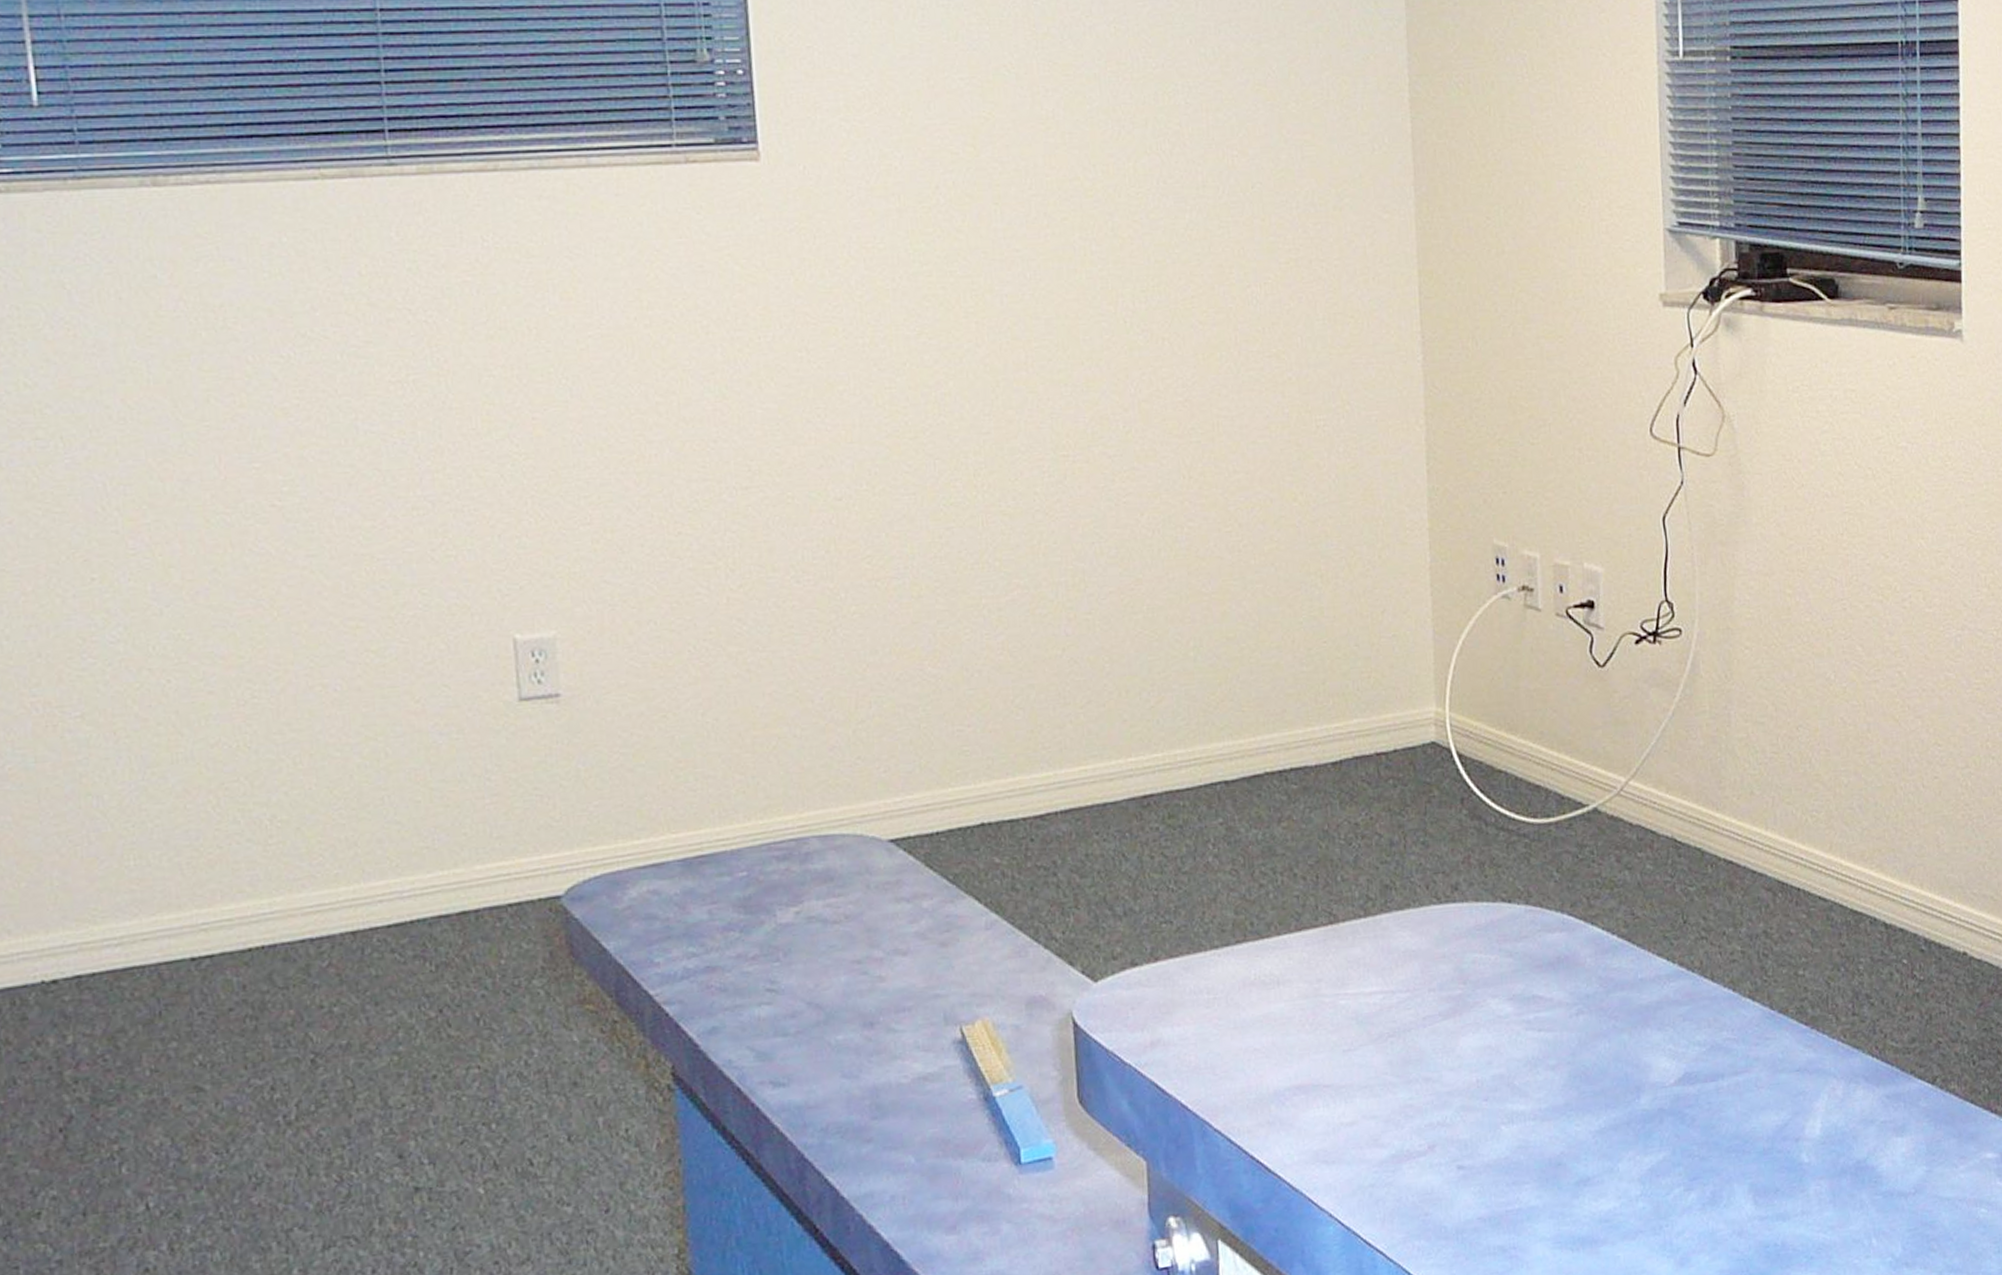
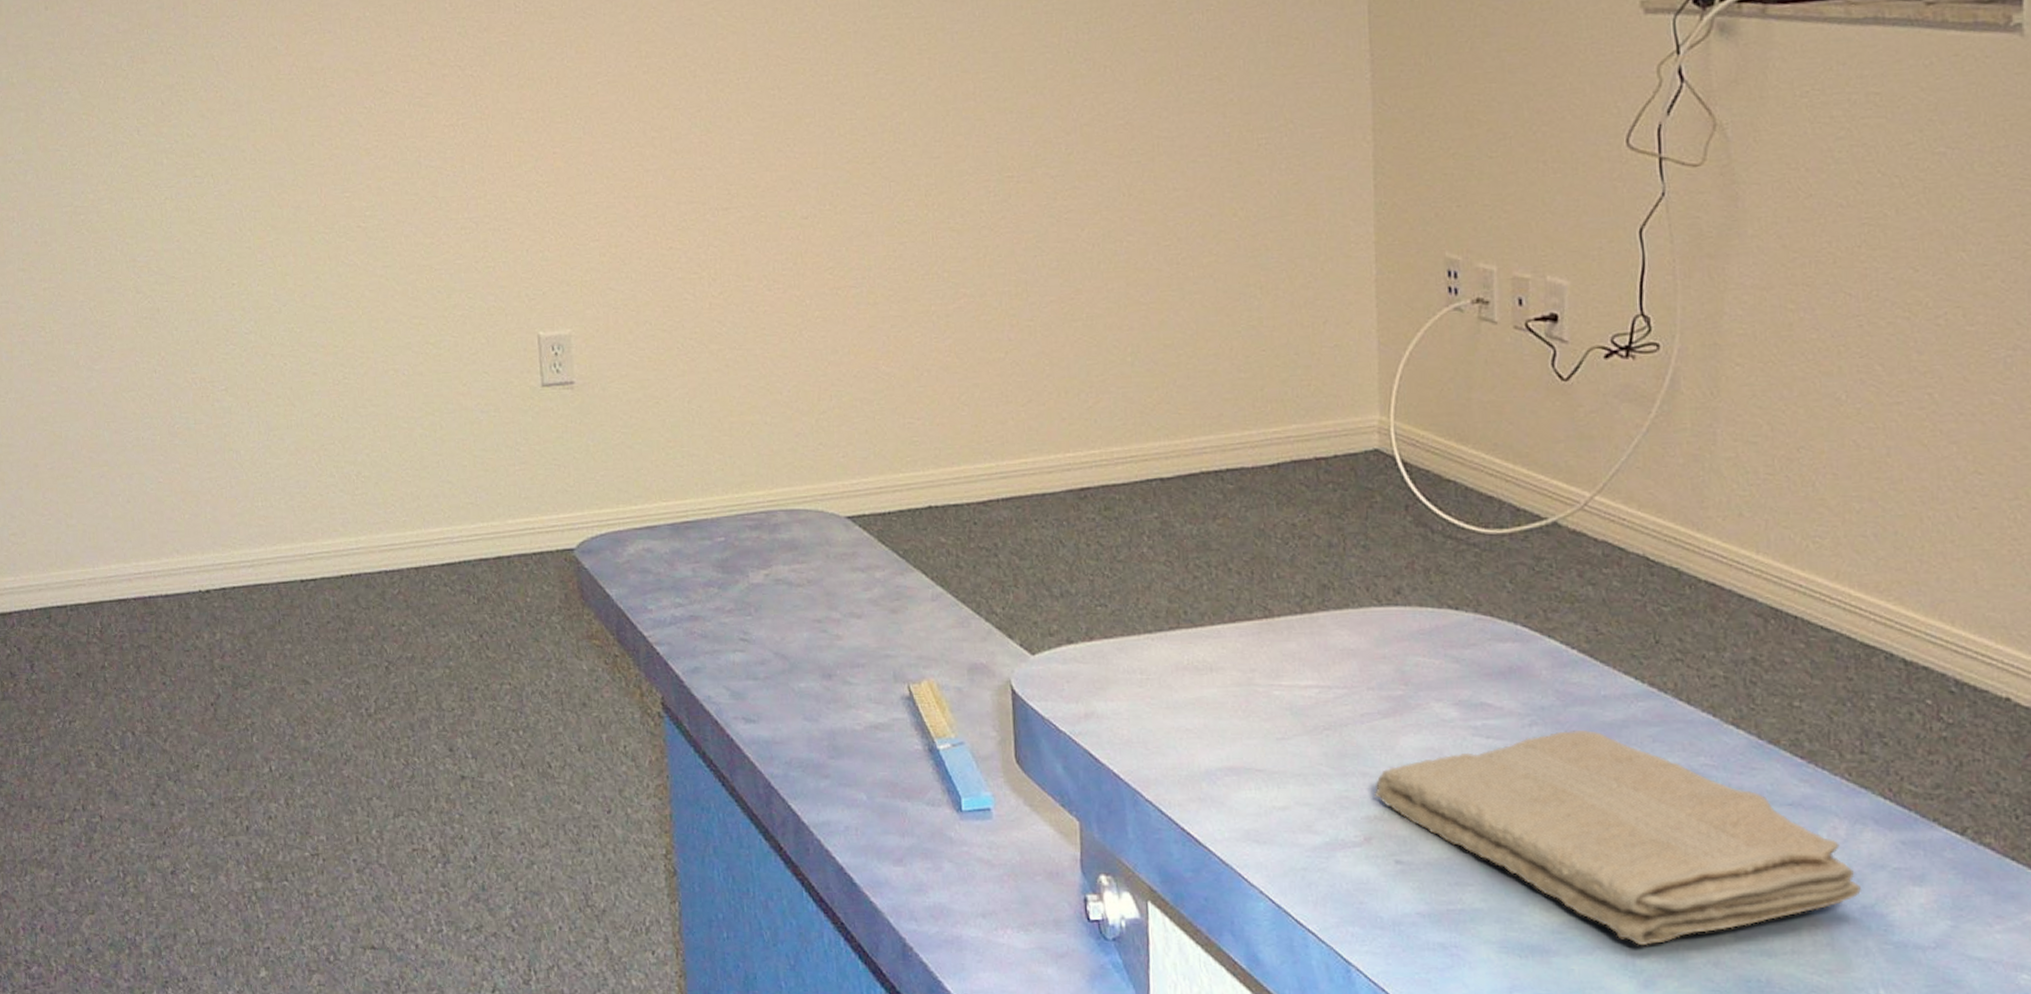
washcloth: none [1437,1015,1857,1224] -> present [1375,730,1862,945]

